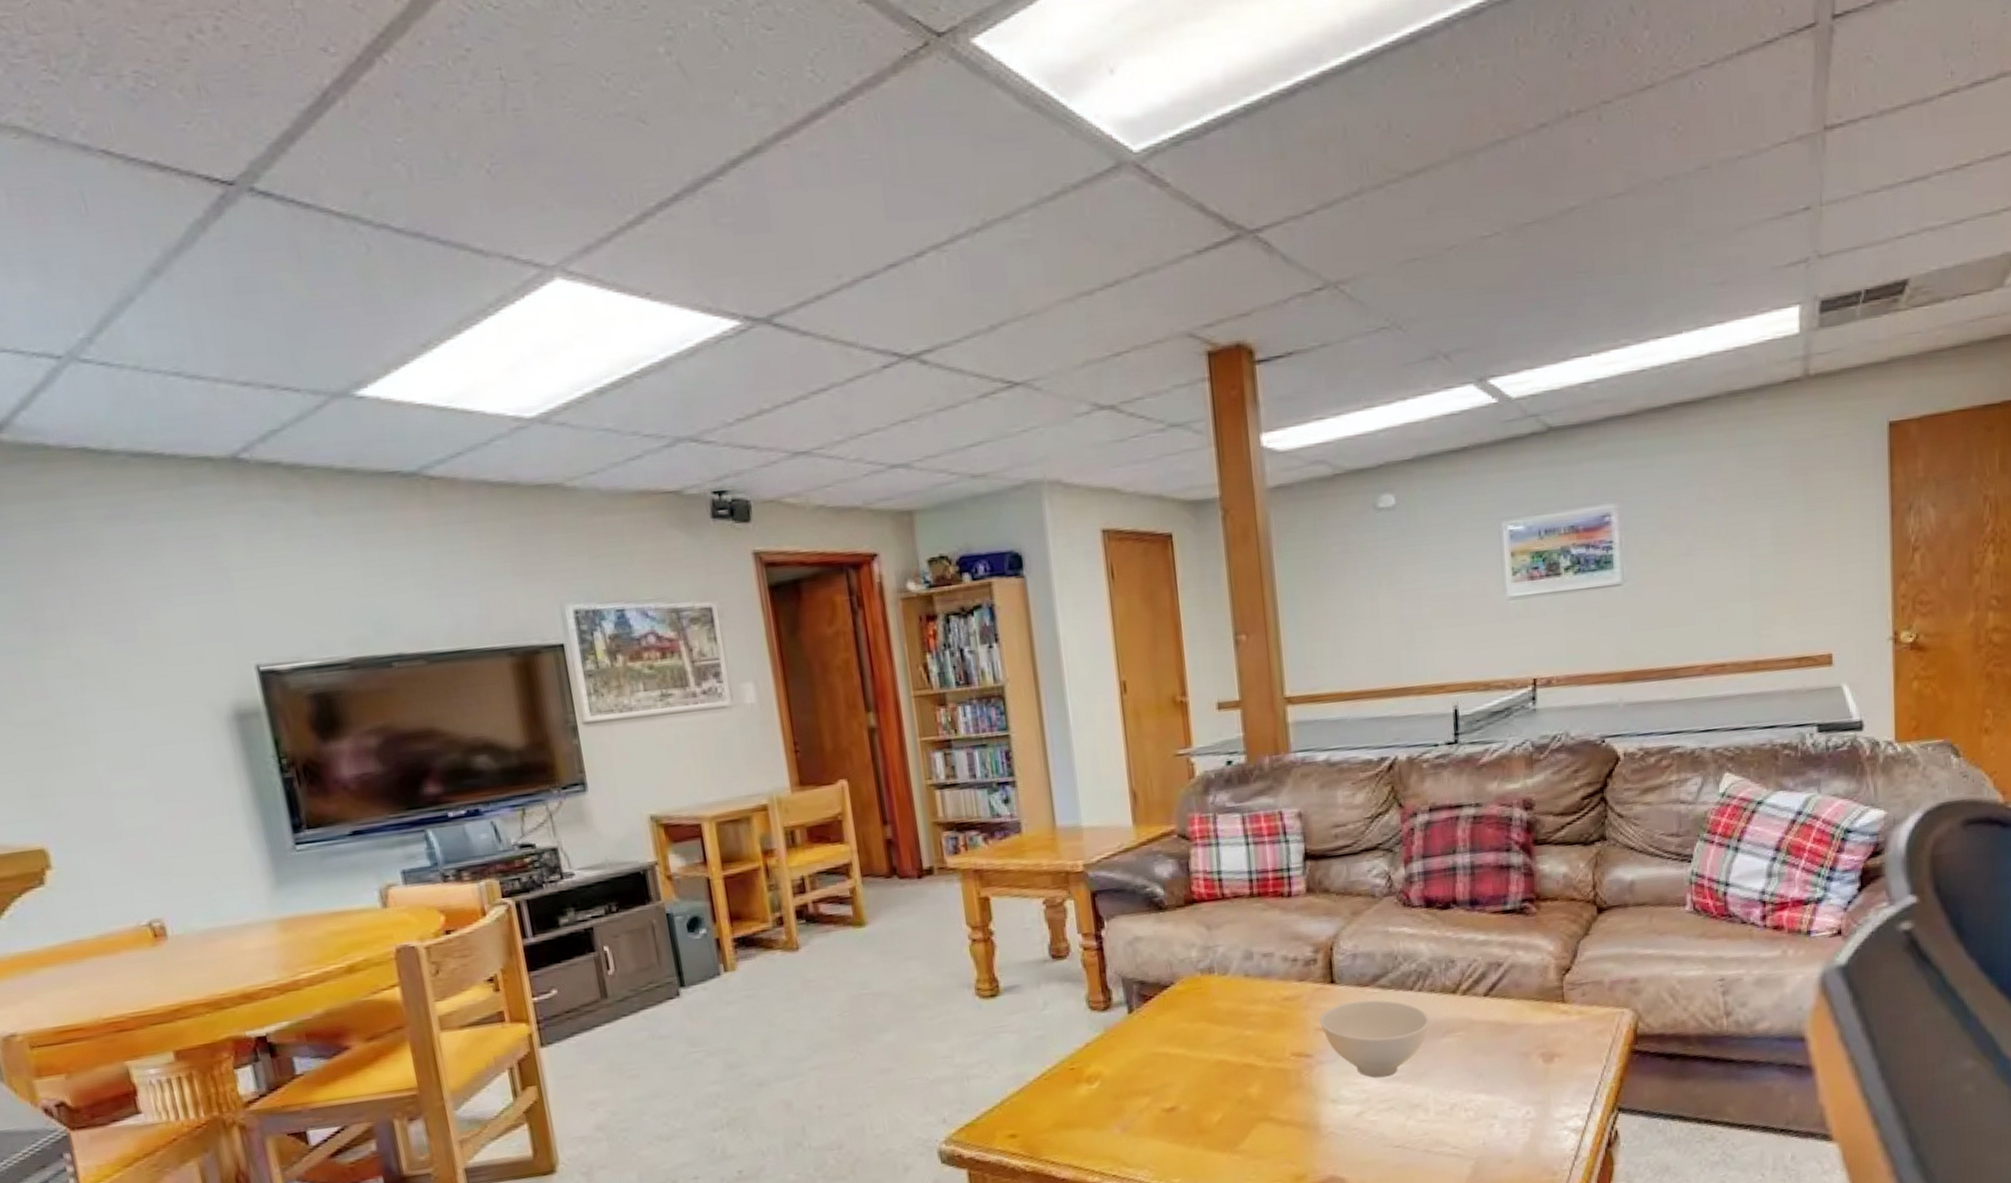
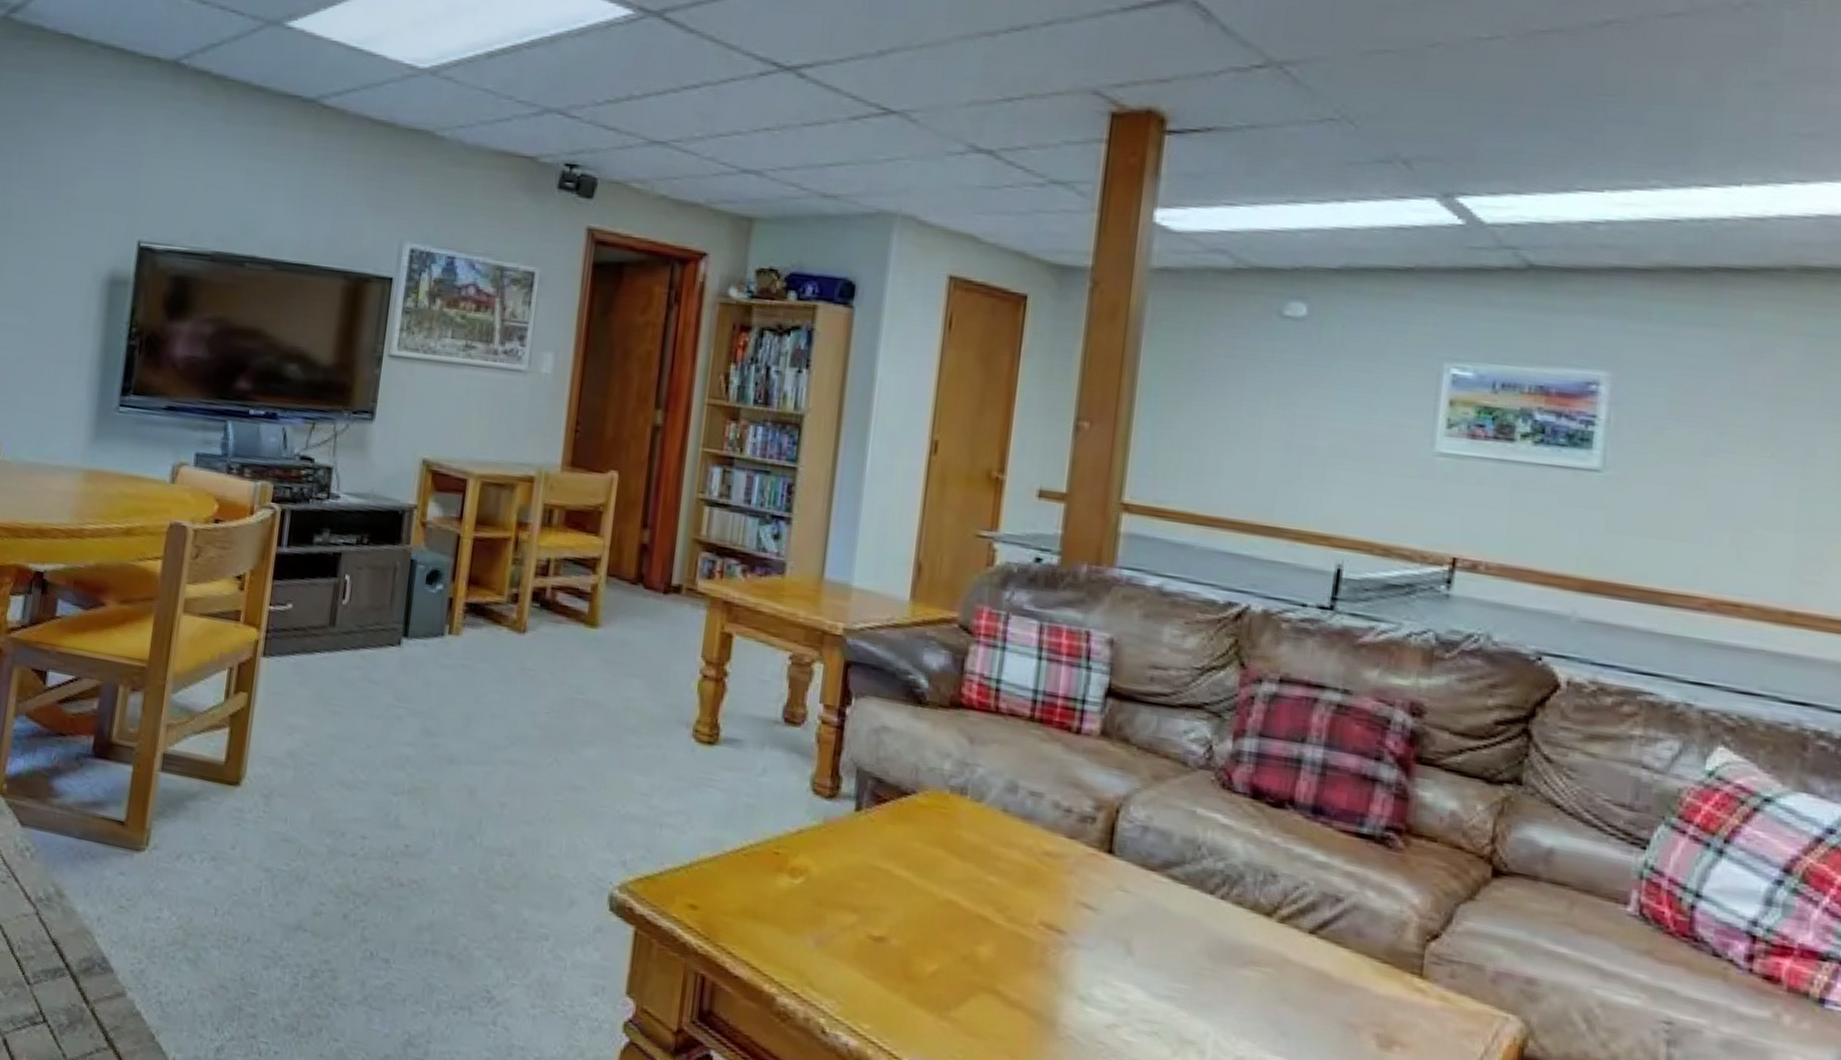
bowl: present [1319,1000,1429,1078] -> none [1083,882,1229,993]

